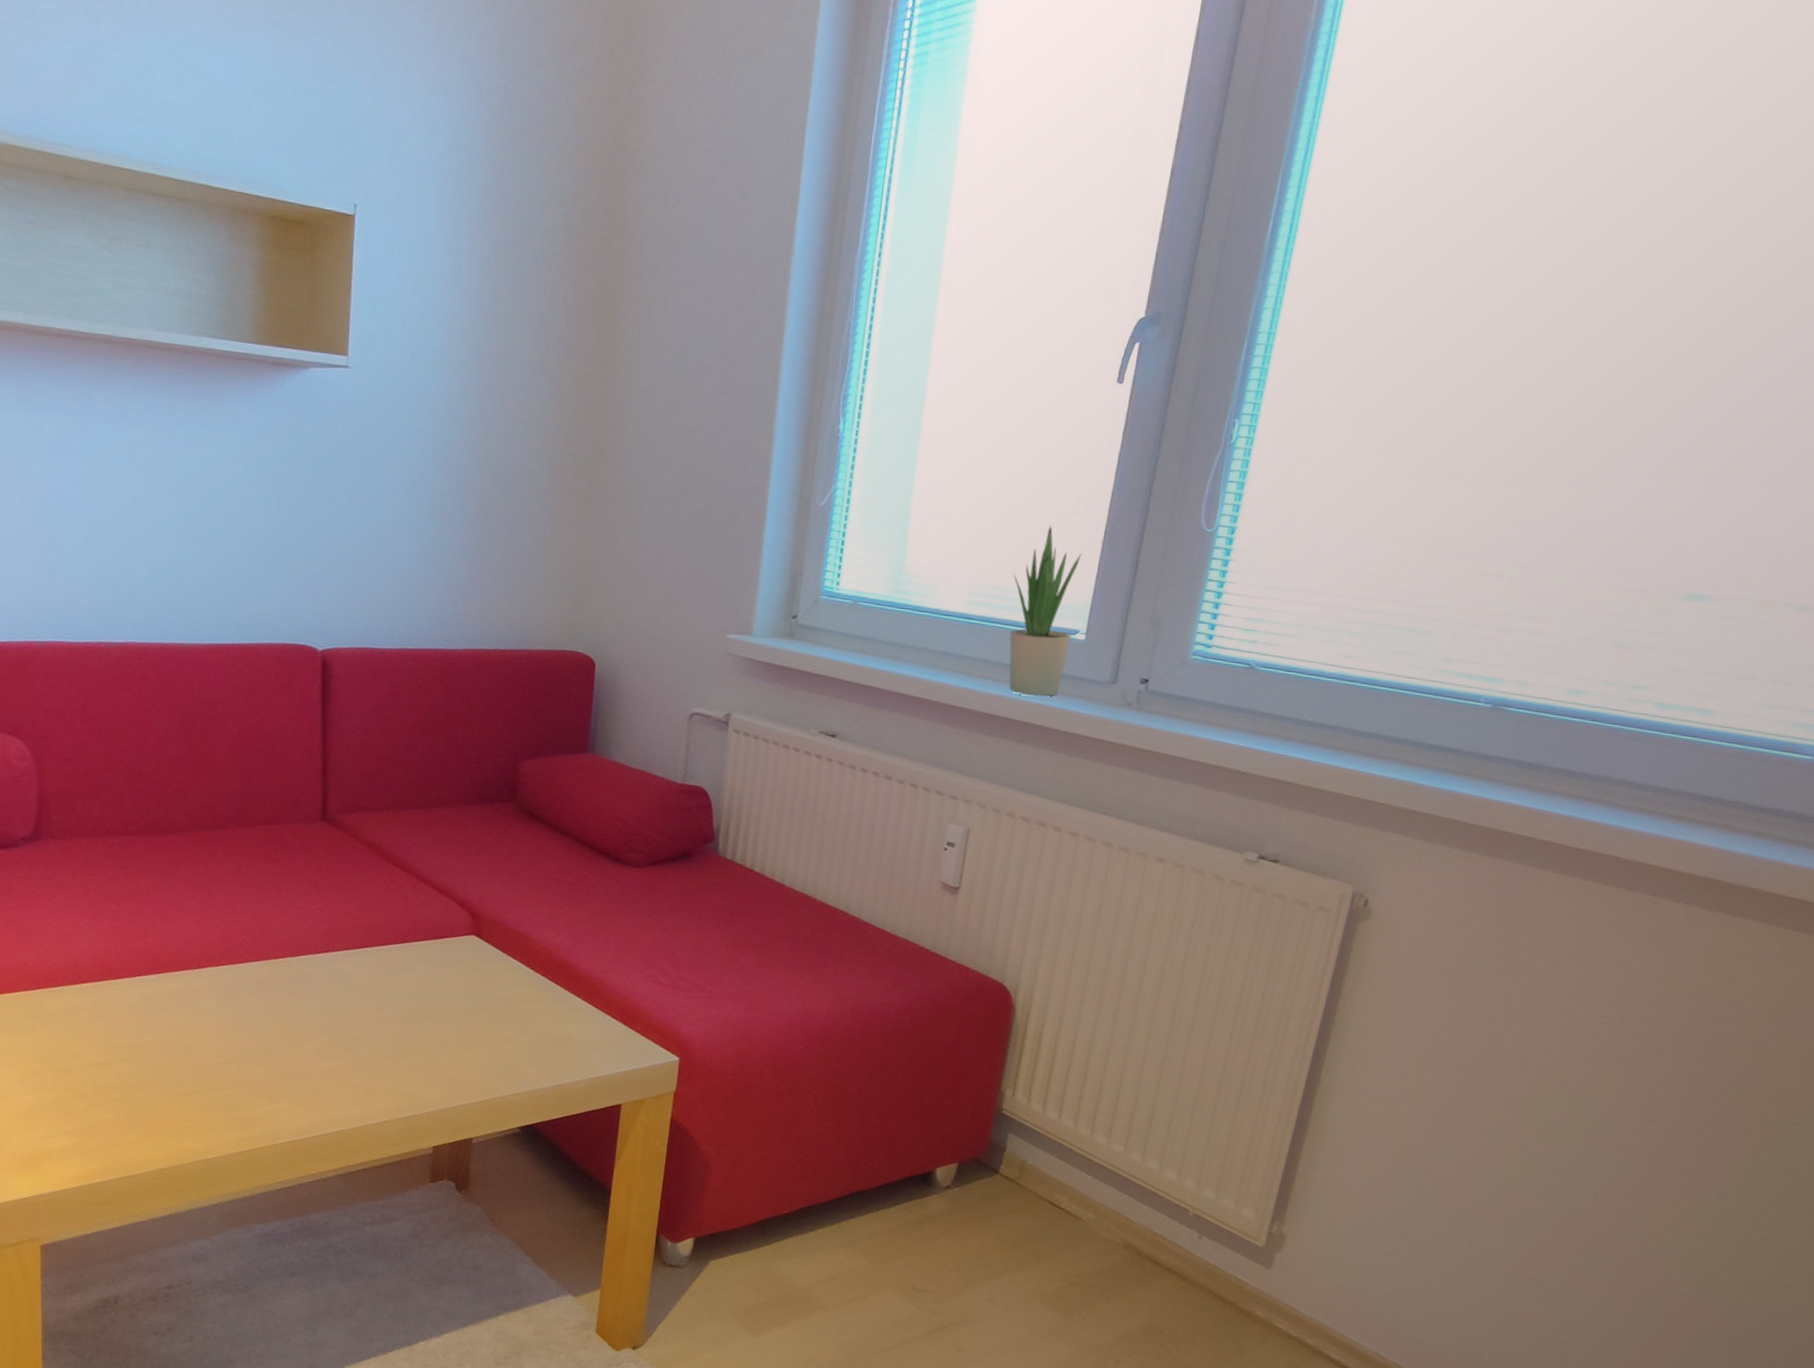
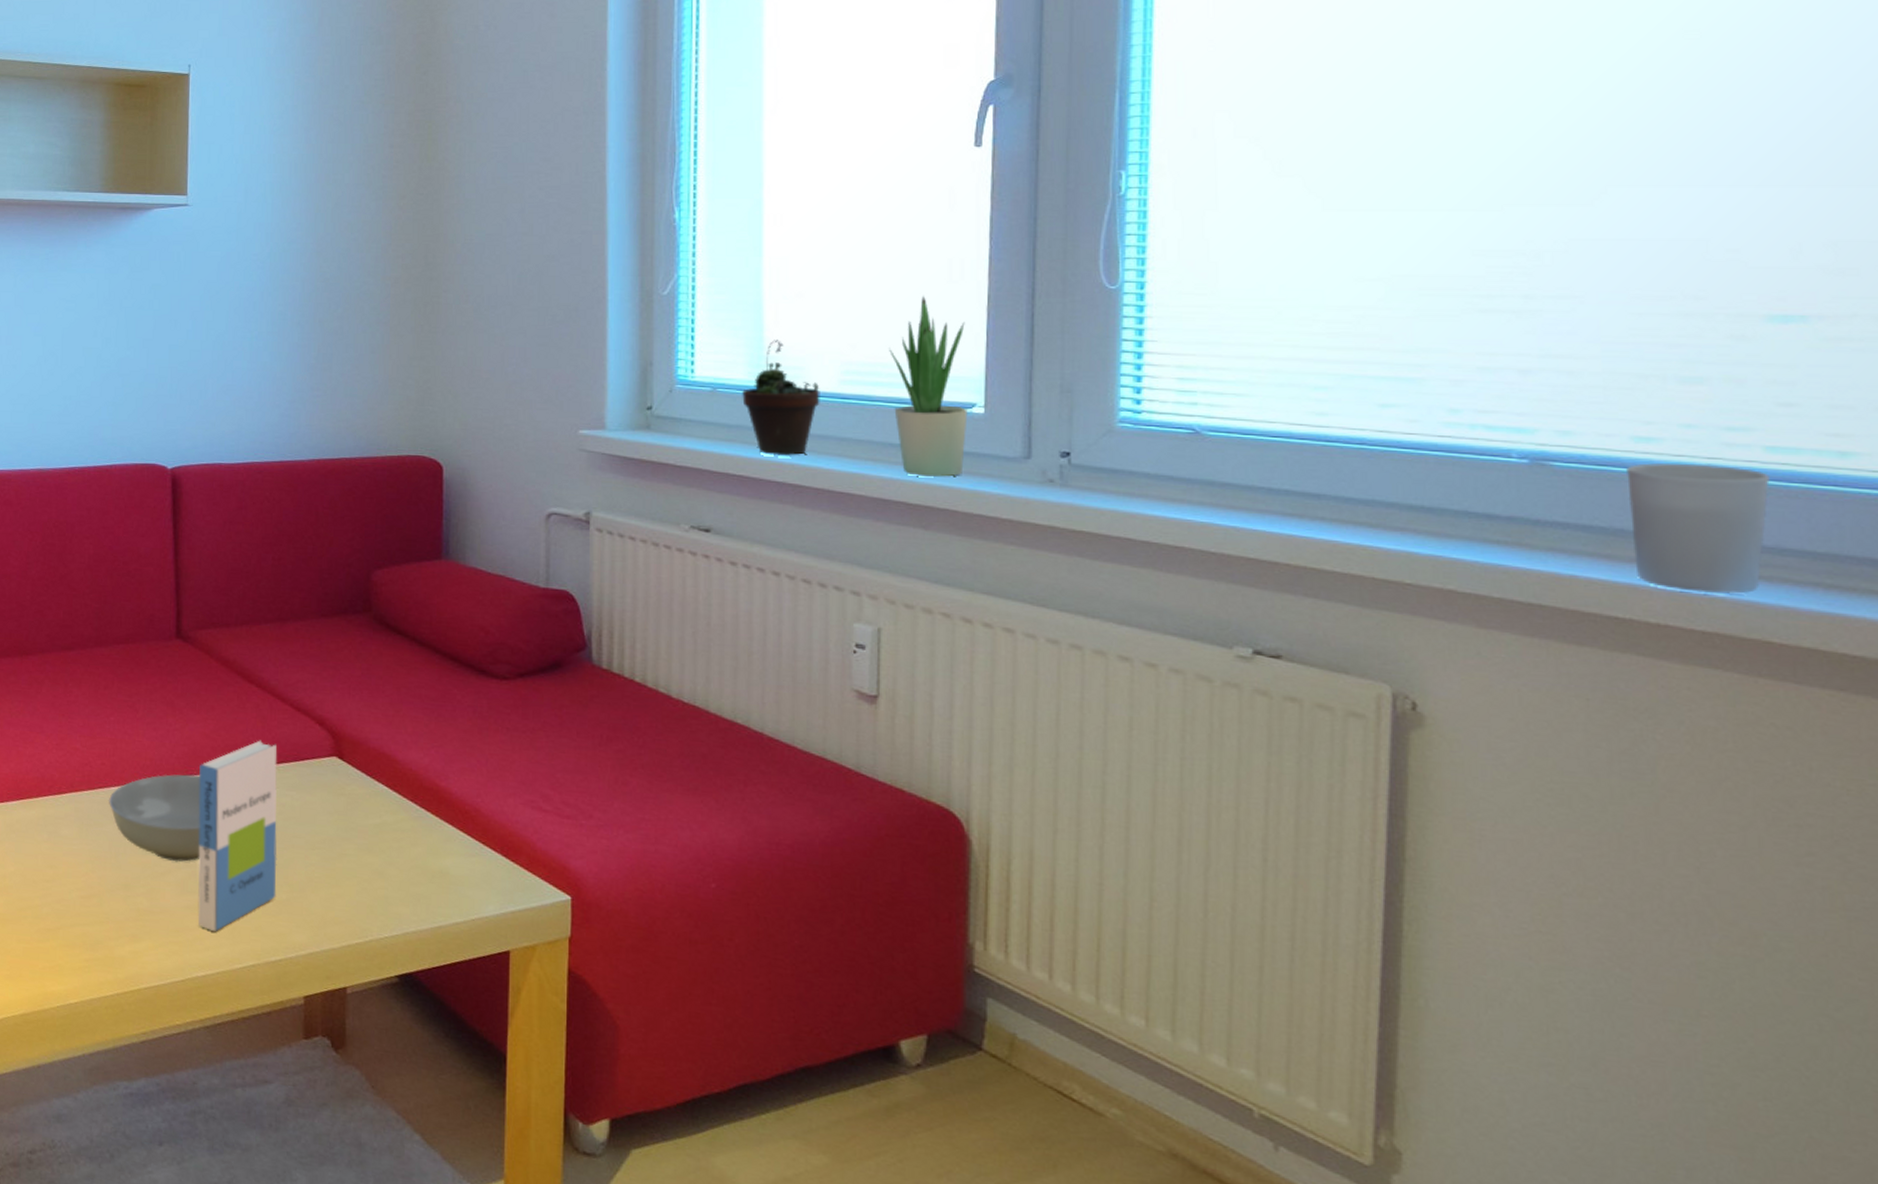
bowl: none [249,950,342,1031] -> present [109,774,201,862]
book: none [335,919,418,1093] -> present [197,740,277,932]
succulent plant: none [879,558,949,671] -> present [742,340,820,456]
candle holder: none [1544,712,1653,820] -> present [1626,463,1770,594]

